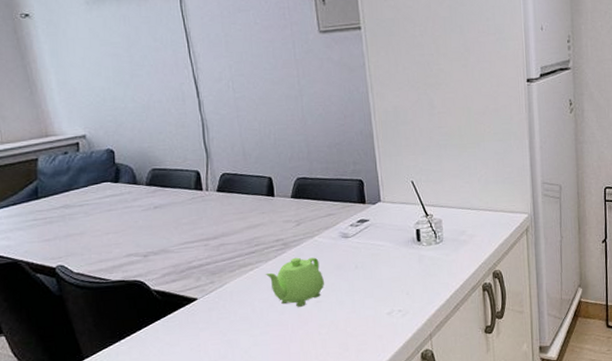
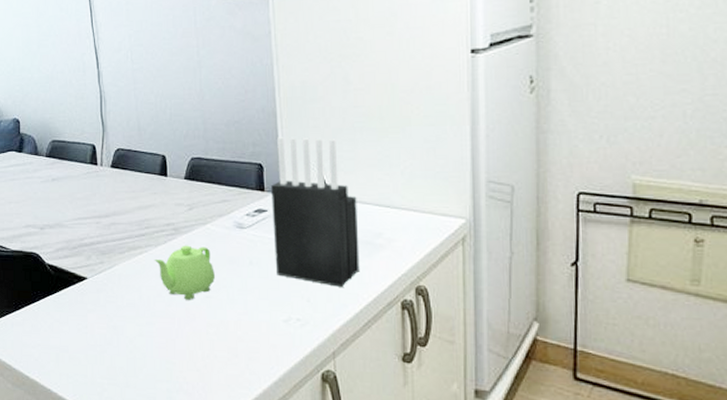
knife block: none [371,155,449,279] -> present [271,137,360,287]

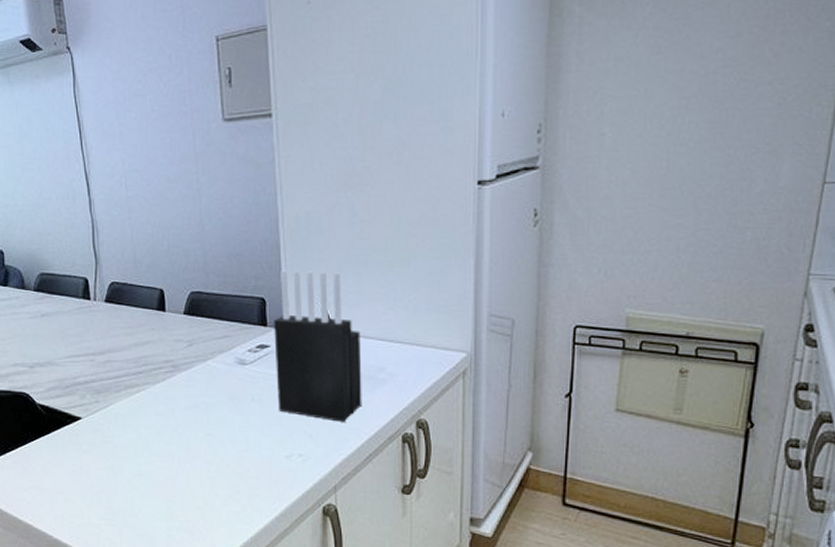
teapot: present [154,245,215,300] -> none [152,382,216,438]

